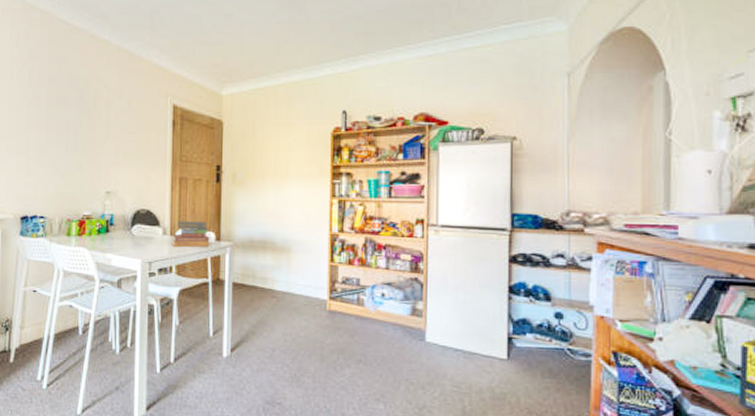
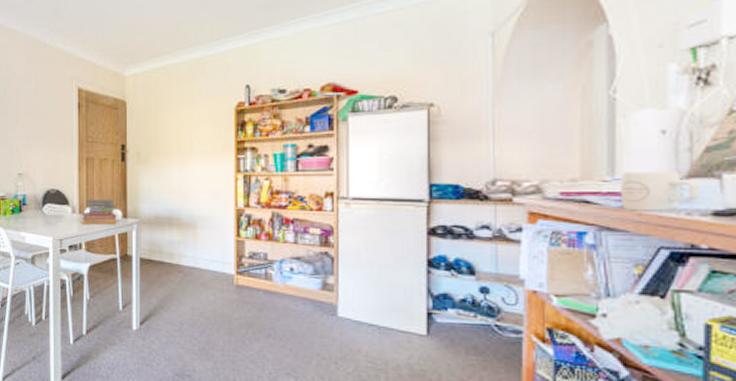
mug: none [674,207,739,245] -> present [619,172,701,213]

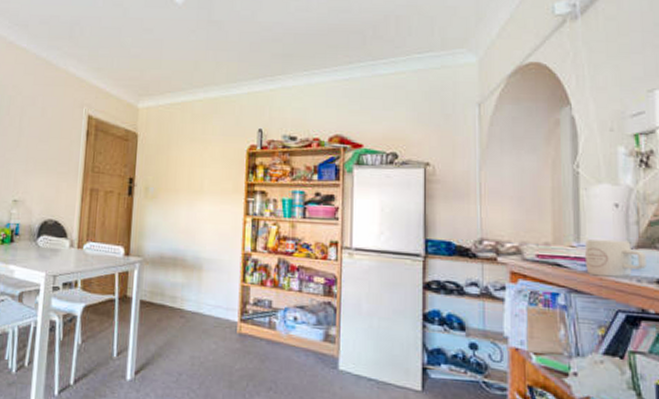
books: present [79,200,117,225] -> none [77,234,119,262]

